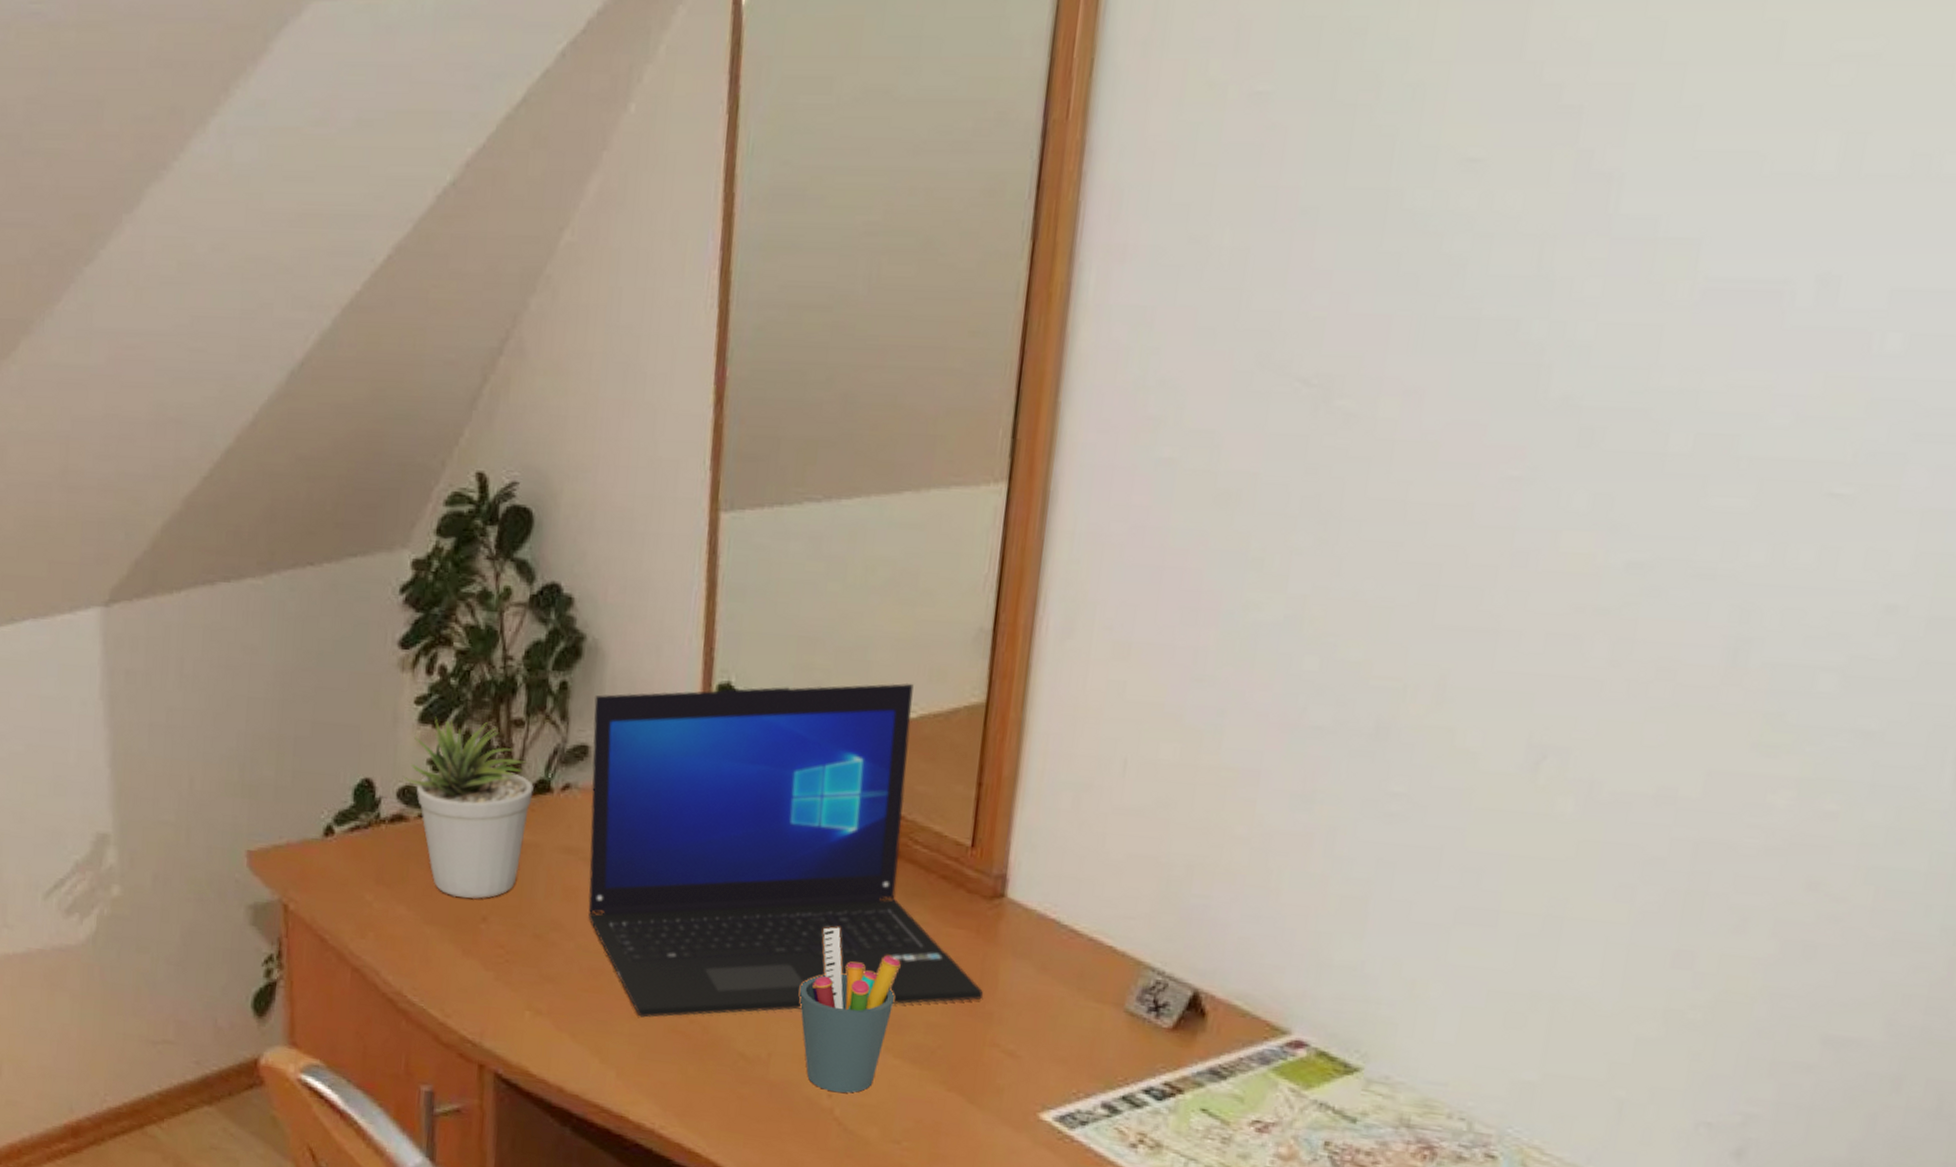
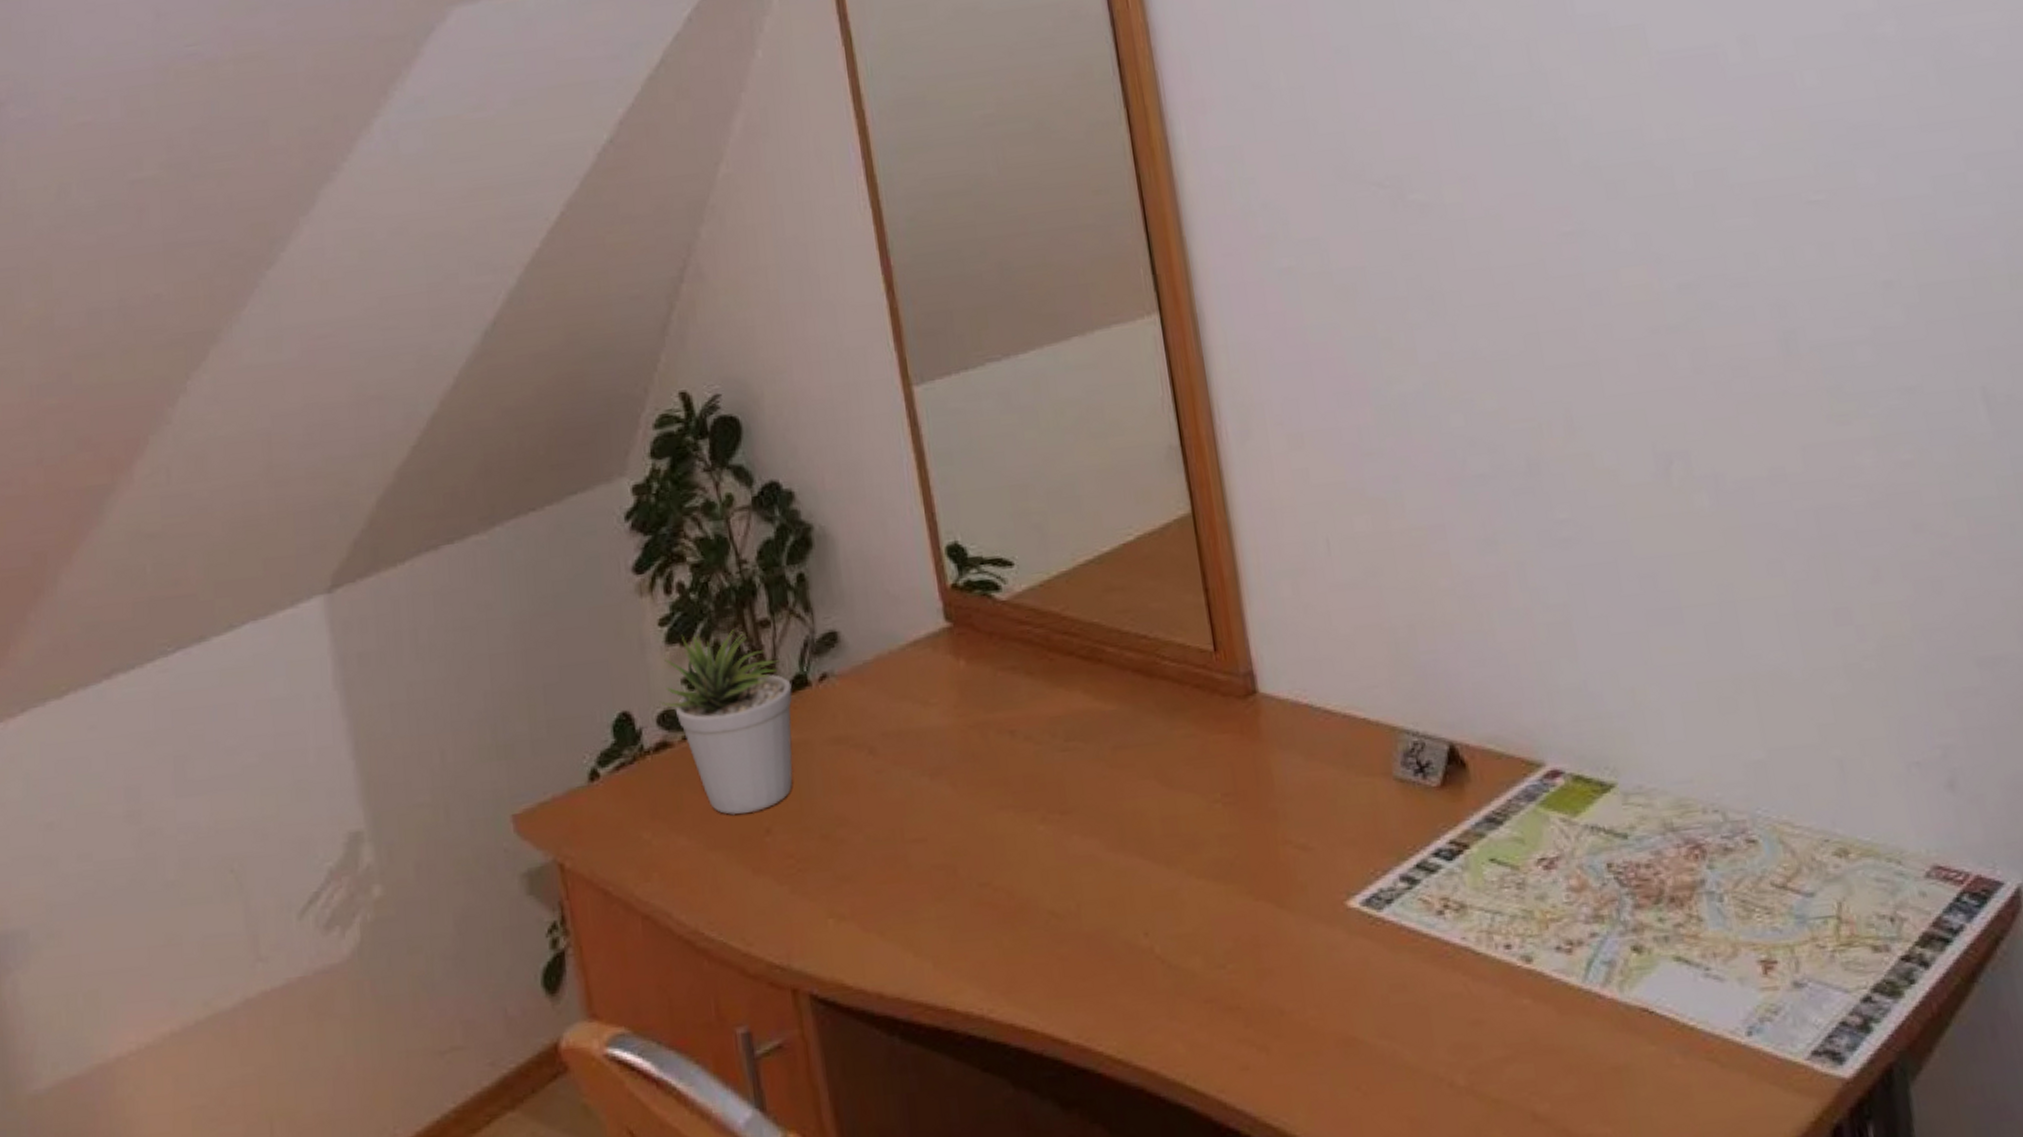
laptop: present [588,682,984,1018] -> none [833,508,1264,898]
pen holder: present [799,927,901,1093] -> none [1091,758,1184,930]

